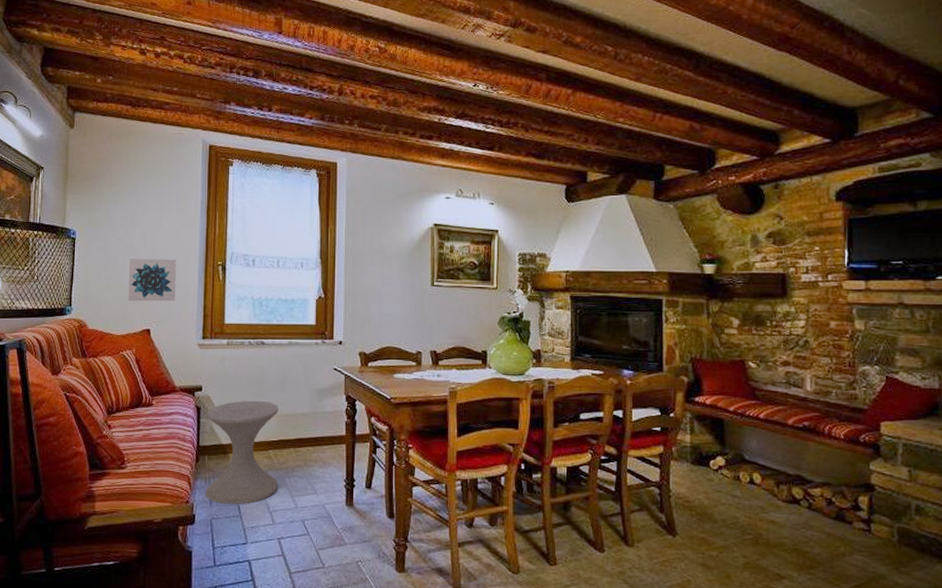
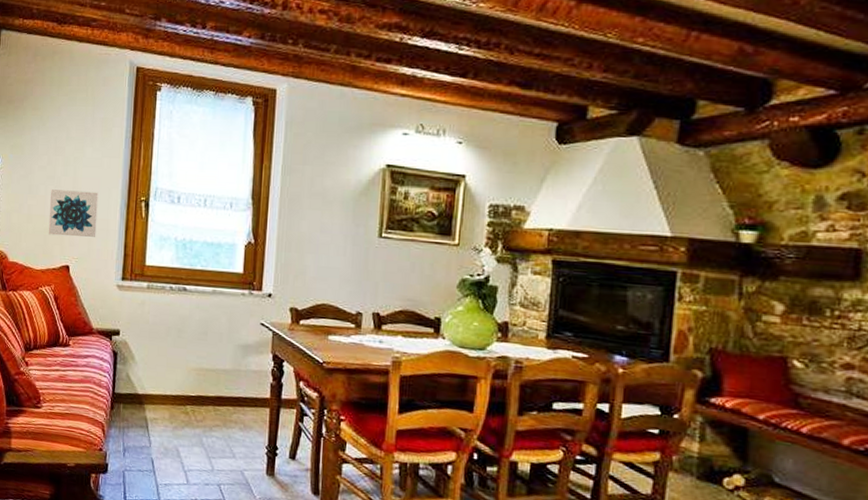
side table: present [205,400,279,505] -> none [119,349,199,460]

